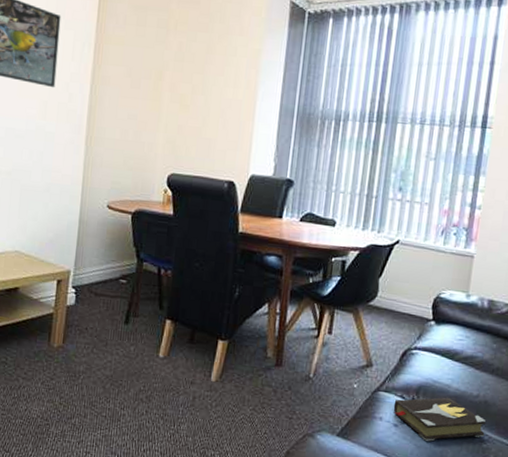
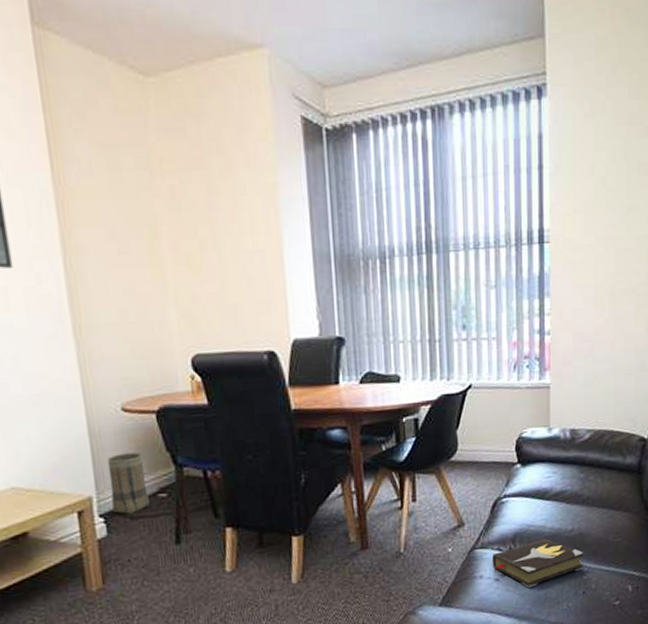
basket: none [83,241,114,291] -> present [107,452,149,514]

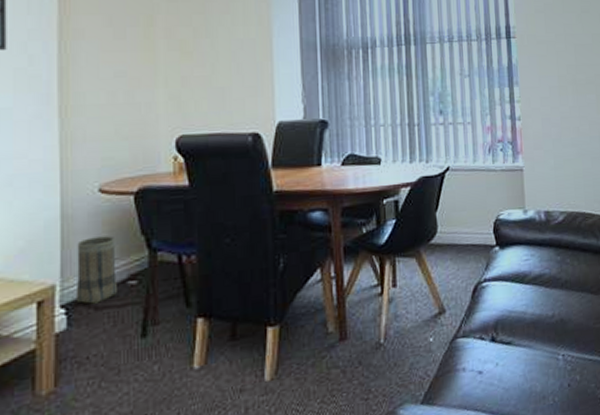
hardback book: present [492,538,584,588] -> none [474,325,567,381]

